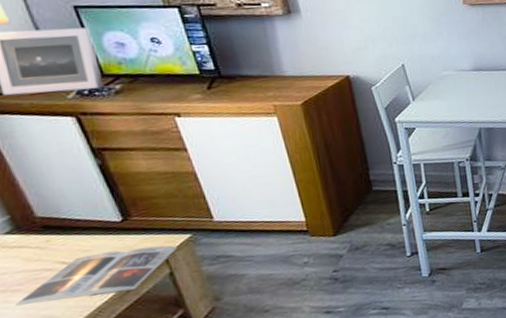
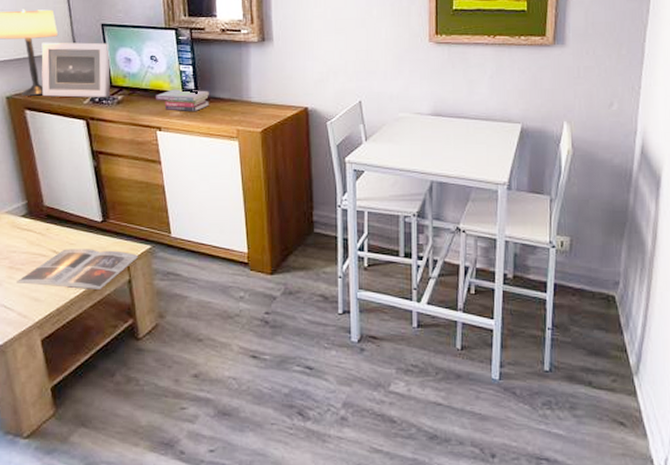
books: none [166,69,236,95] -> present [156,89,209,112]

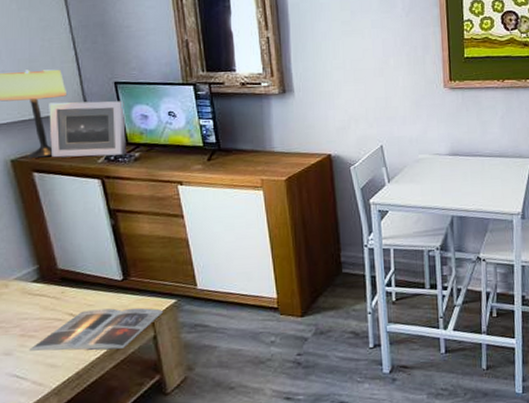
books: present [156,89,209,112] -> none [176,143,231,165]

